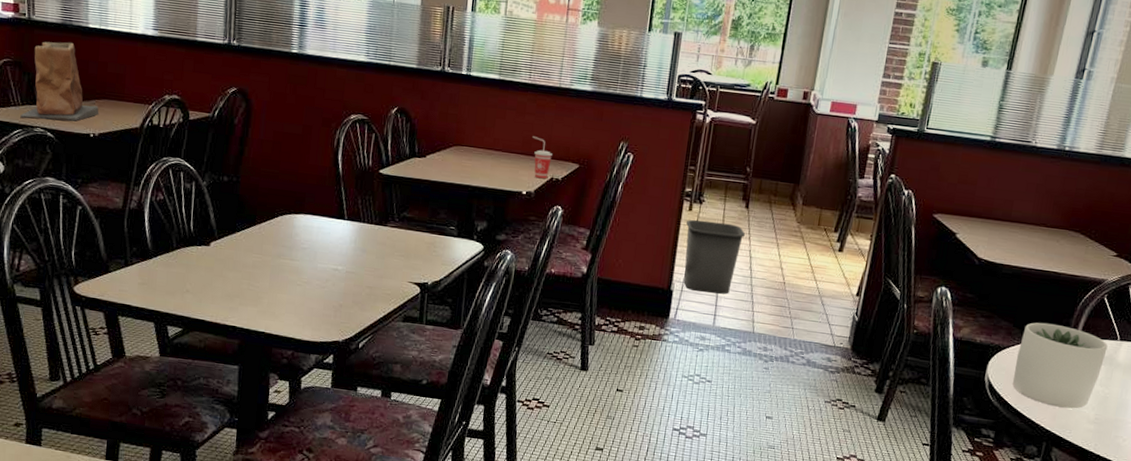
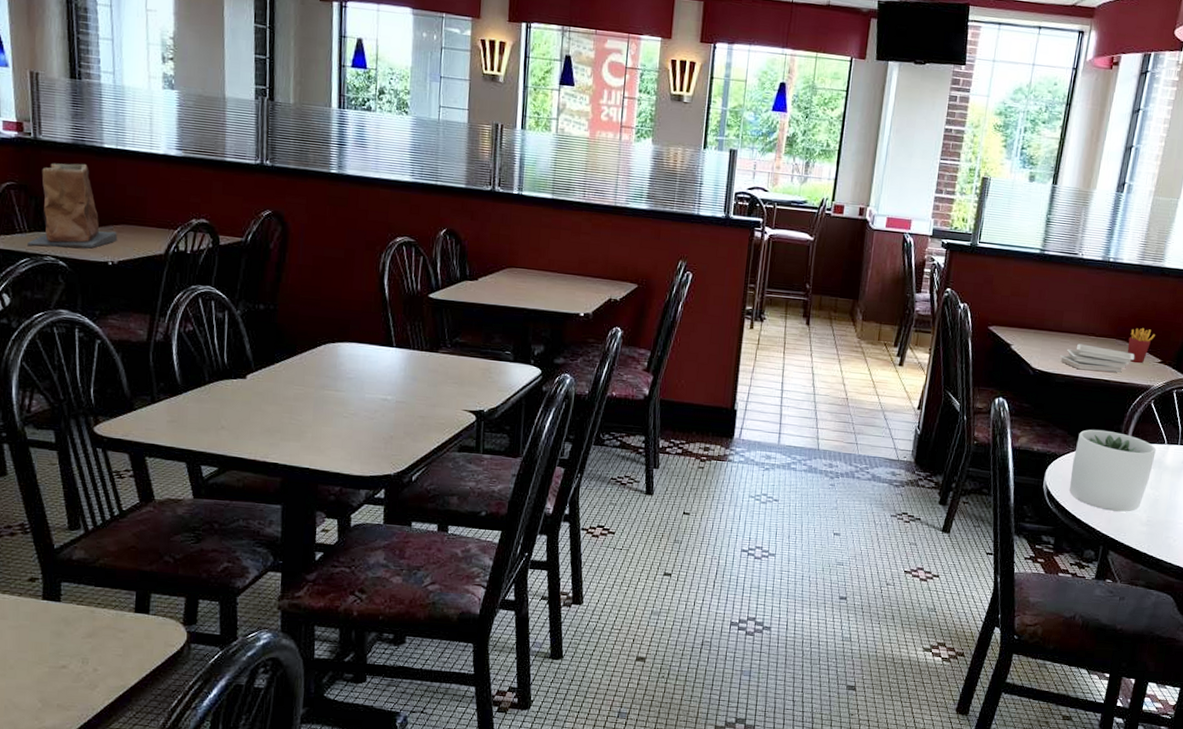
beverage cup: present [532,136,552,179] -> none [589,257,610,300]
waste bin: present [684,219,746,294] -> none [747,337,808,412]
tray: none [1006,234,1089,265] -> present [1059,343,1135,373]
french fries: none [1080,219,1111,256] -> present [1127,327,1155,363]

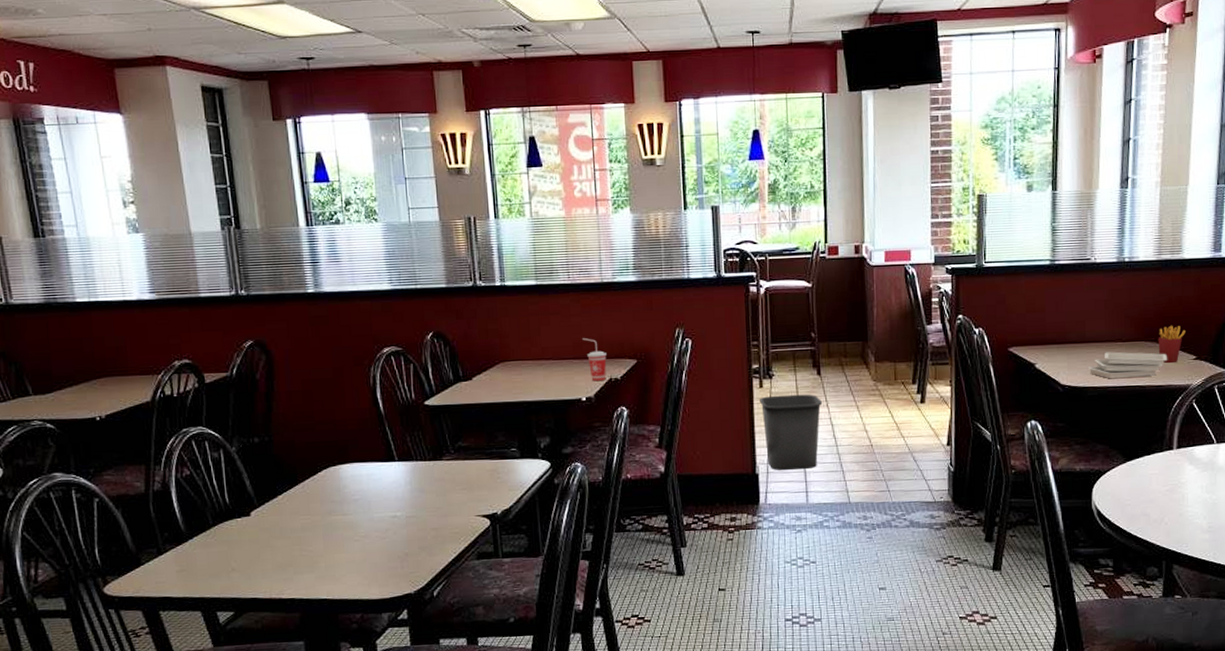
paper bag: present [27,163,118,249] -> none [13,321,103,414]
beverage cup: none [589,257,610,300] -> present [582,338,607,382]
waste bin: none [747,337,808,412] -> present [760,394,823,470]
planter: present [1069,429,1156,512] -> none [1119,438,1206,523]

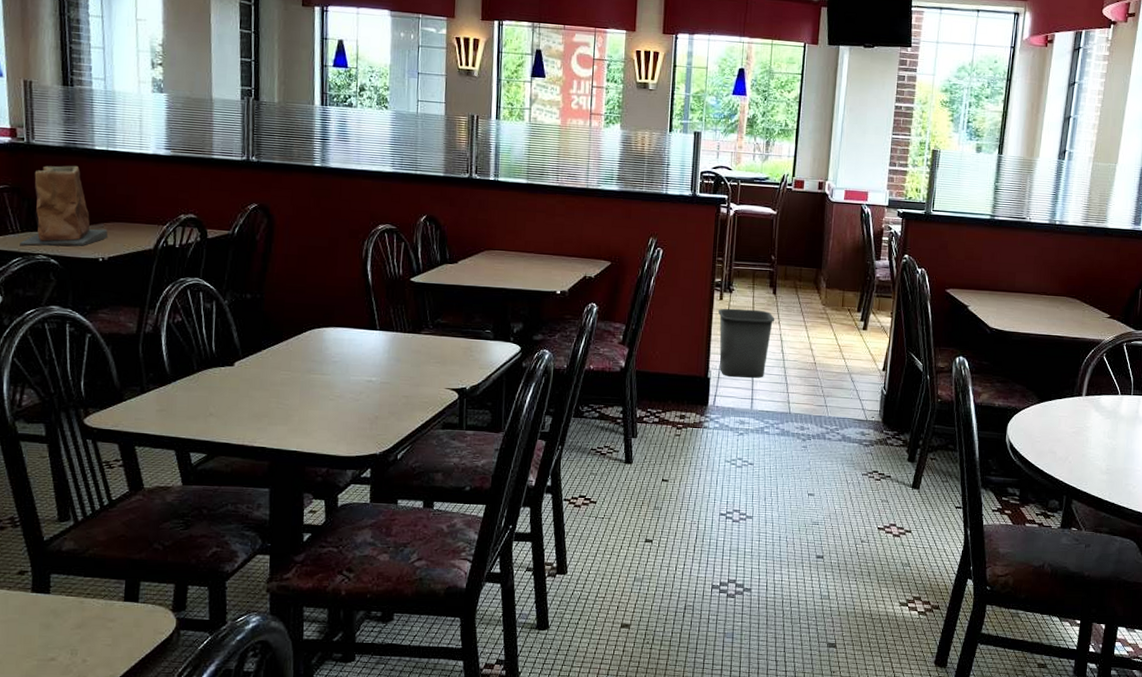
paper bag: none [13,321,103,414] -> present [20,165,109,247]
beverage cup: present [582,338,607,382] -> none [563,237,584,278]
tray: present [1087,352,1168,379] -> none [1013,302,1085,328]
french fries: present [1158,325,1185,363] -> none [1077,285,1103,319]

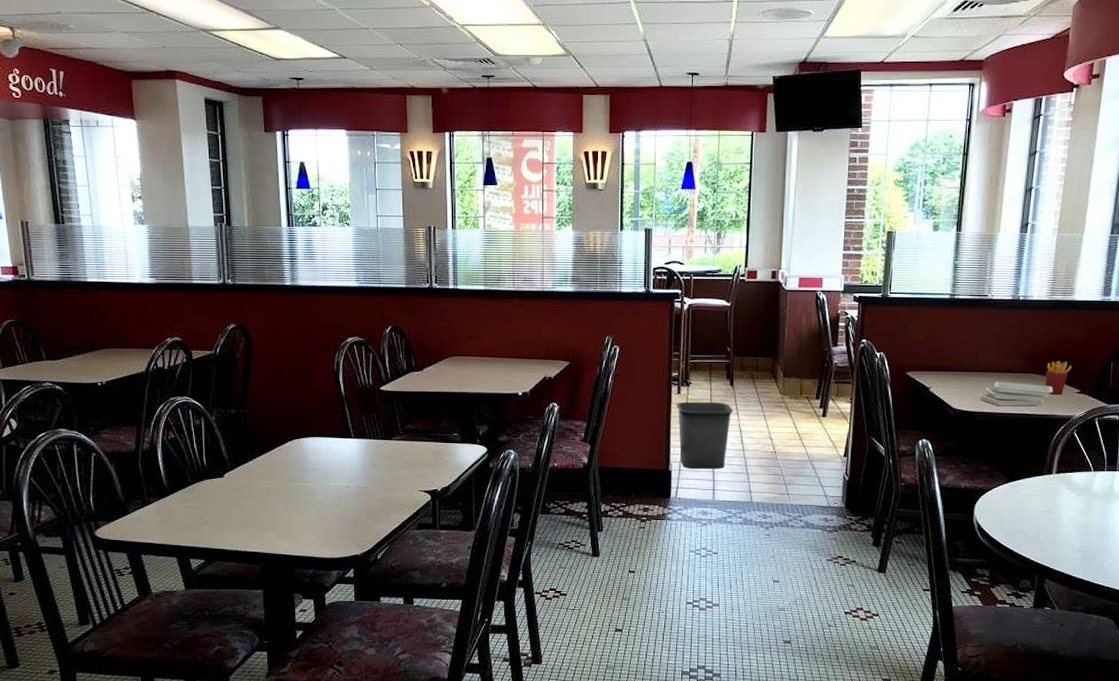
paper bag: present [20,165,109,247] -> none [28,297,105,375]
tray: none [1013,302,1085,328] -> present [977,381,1054,406]
french fries: none [1077,285,1103,319] -> present [1045,360,1072,394]

